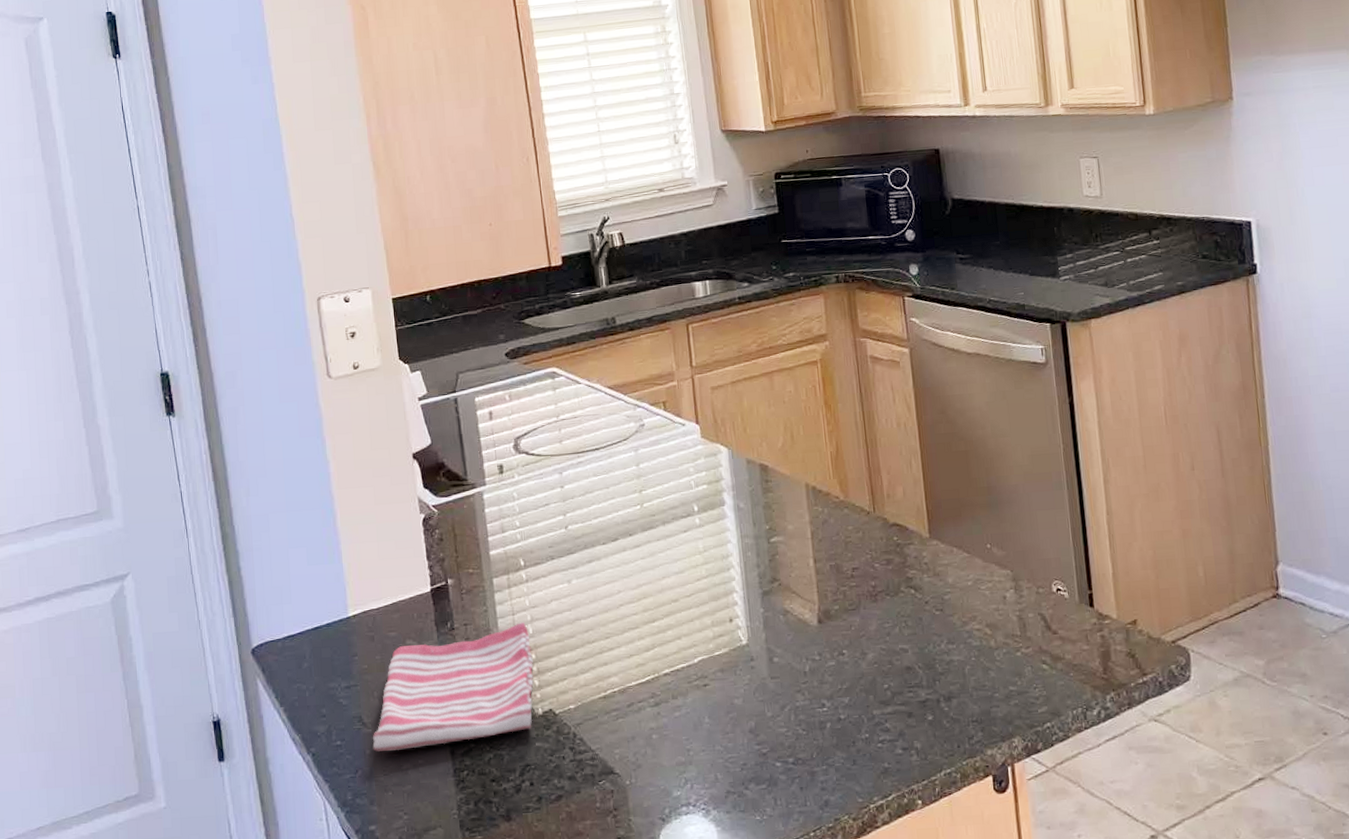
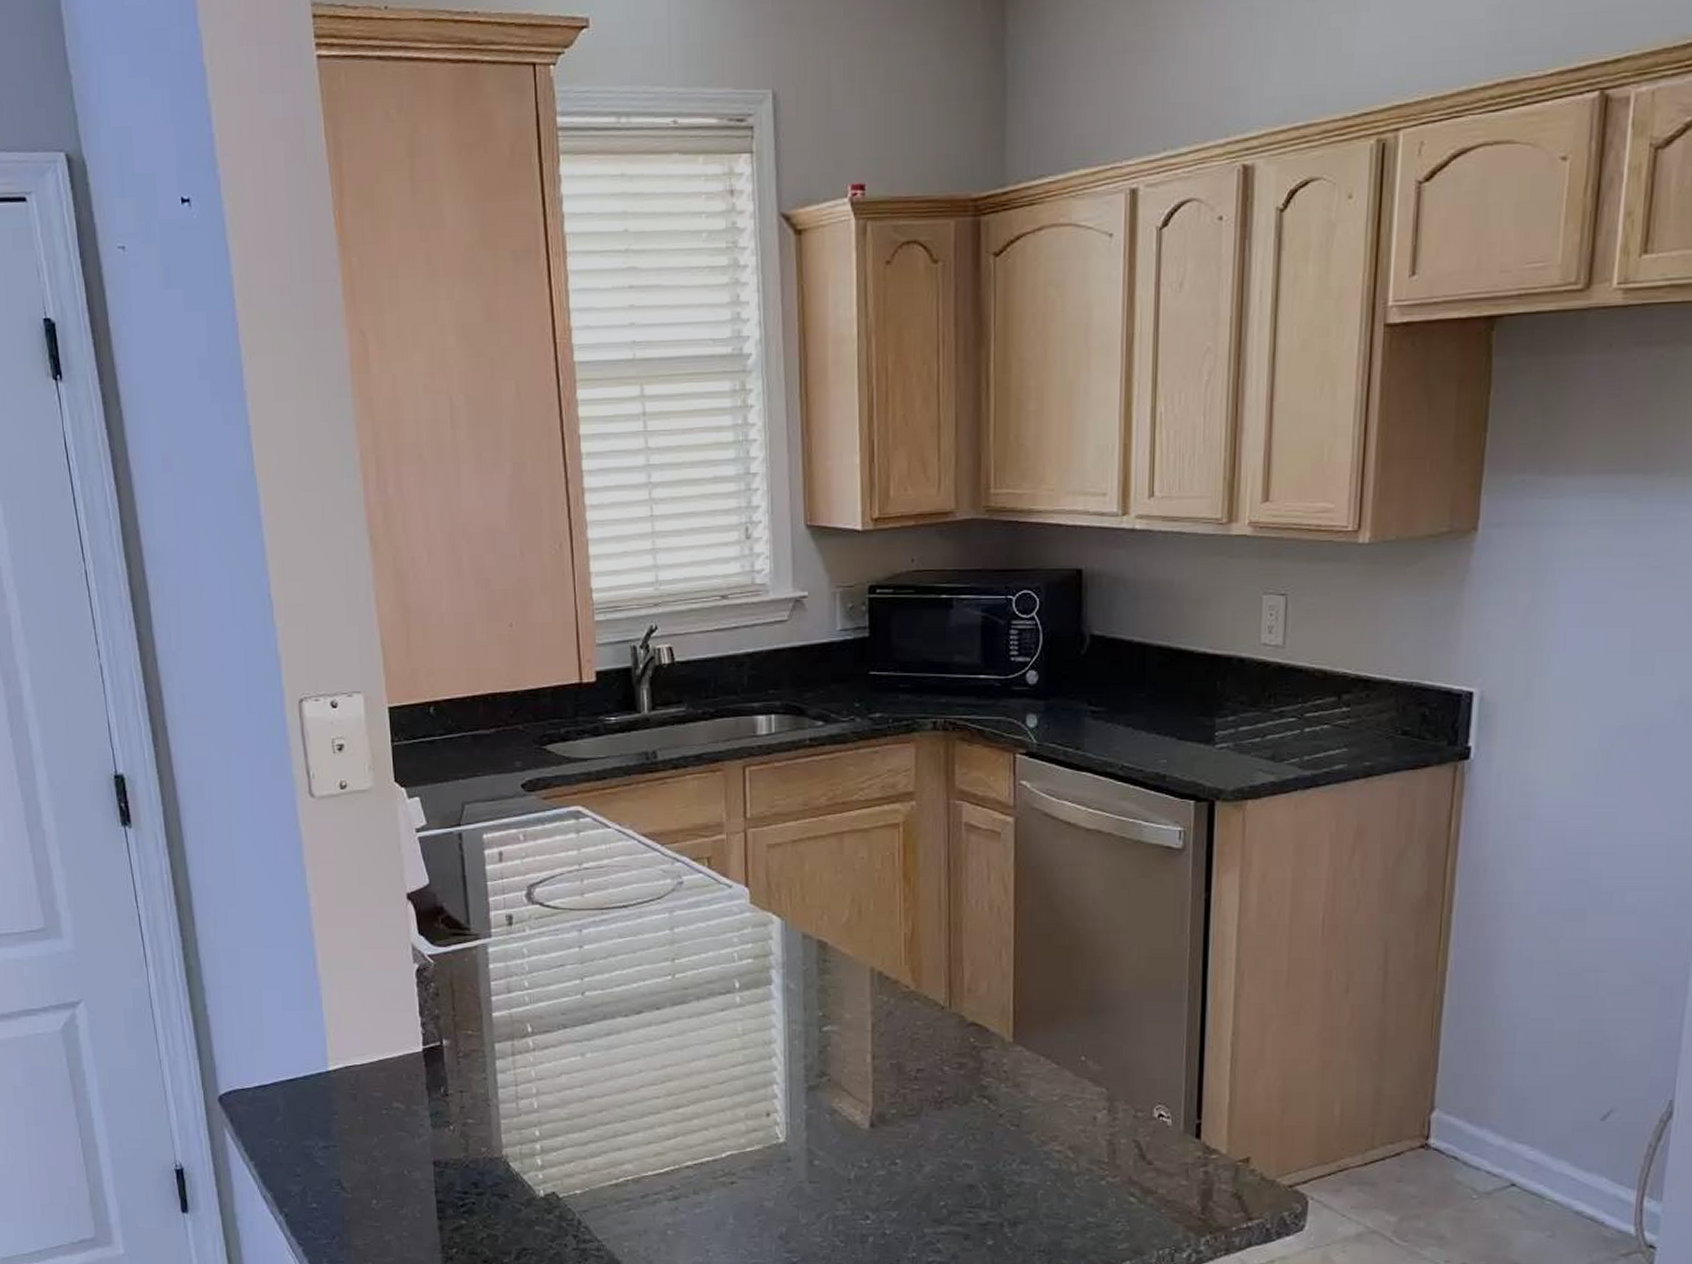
dish towel: present [372,622,534,752] -> none [352,1095,537,1220]

